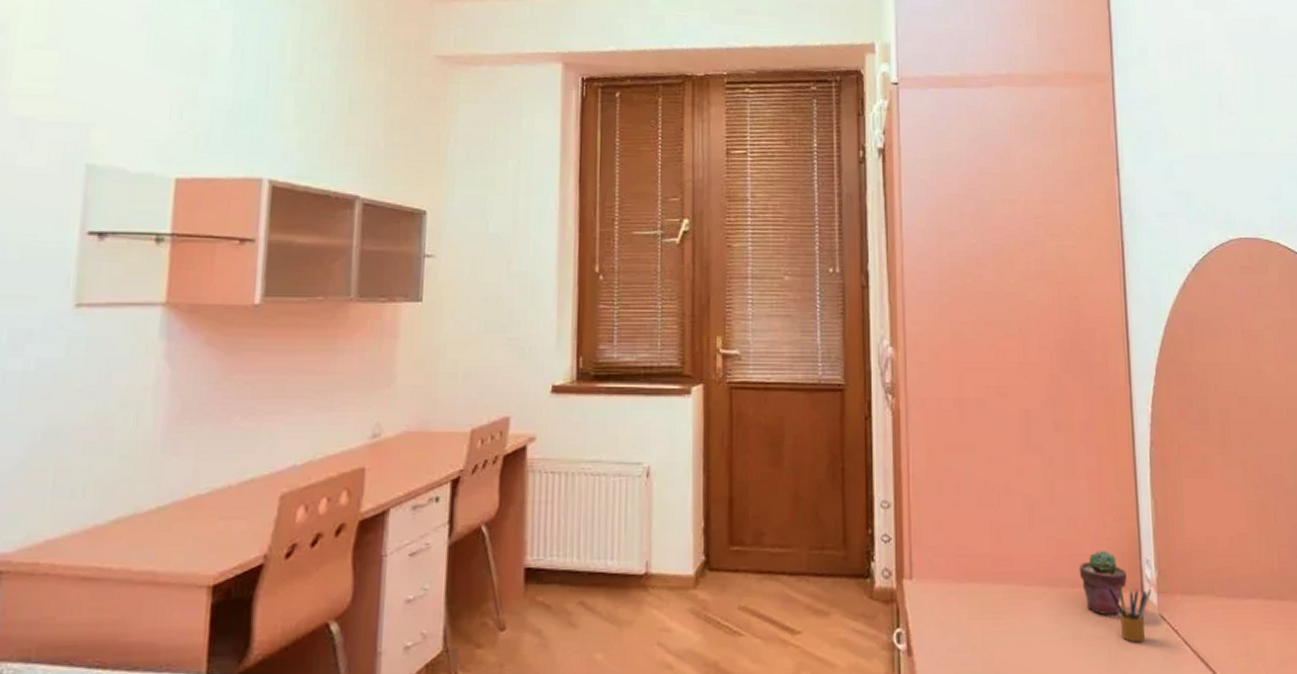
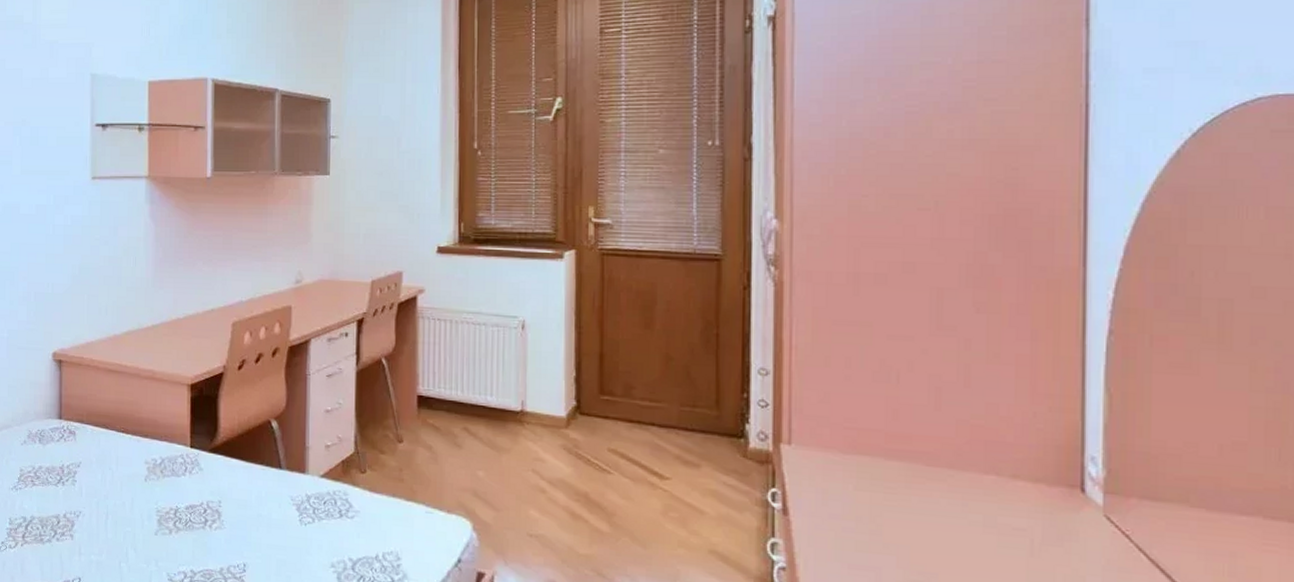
potted succulent: present [1079,551,1127,616] -> none [997,441,1062,509]
pencil box: present [1108,584,1152,643] -> none [1035,477,1096,541]

